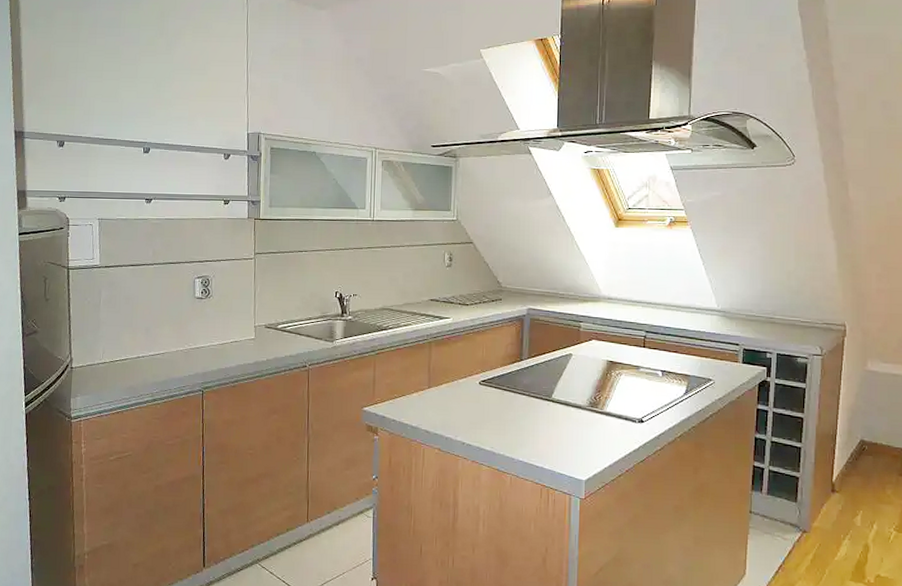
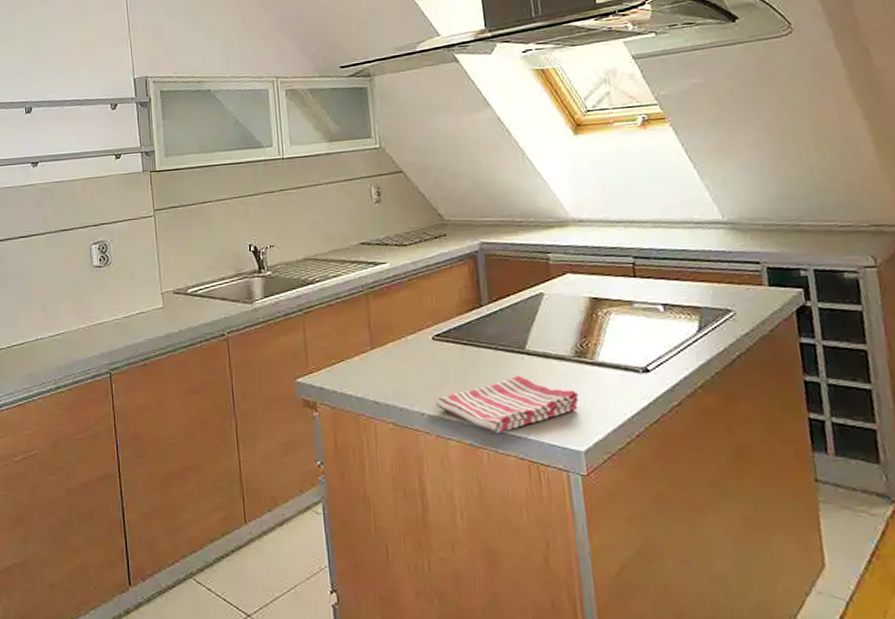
dish towel: none [474,418,587,462] -> present [435,376,579,433]

